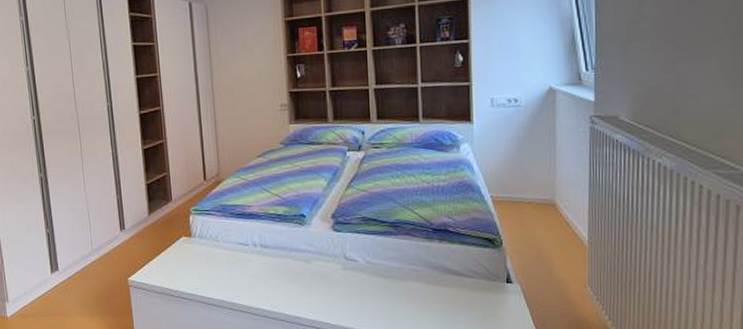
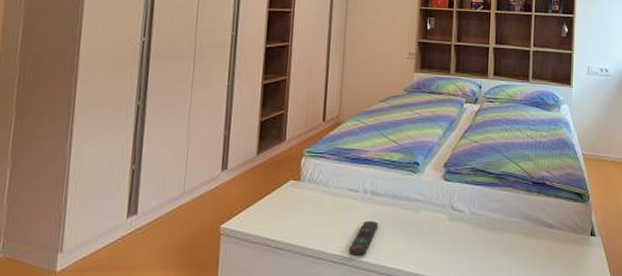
remote control: none [245,271,272,305] -> present [348,220,379,257]

